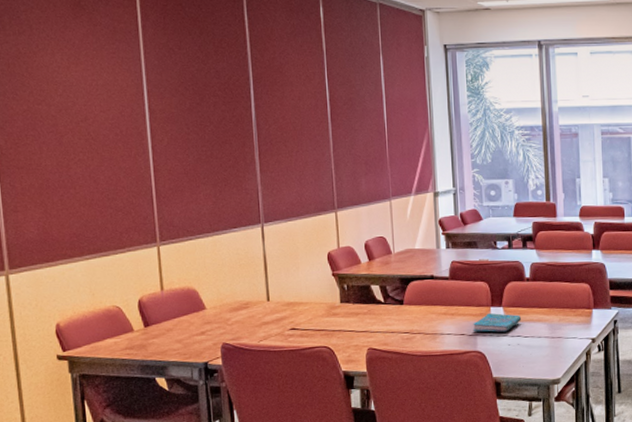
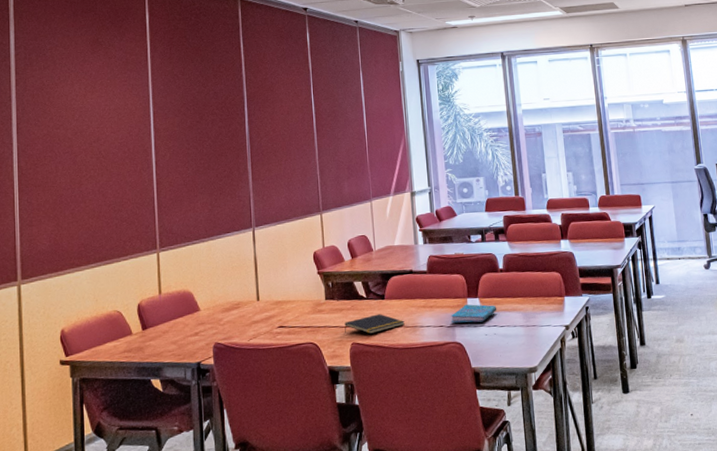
notepad: none [360,319,424,339] -> present [344,314,405,334]

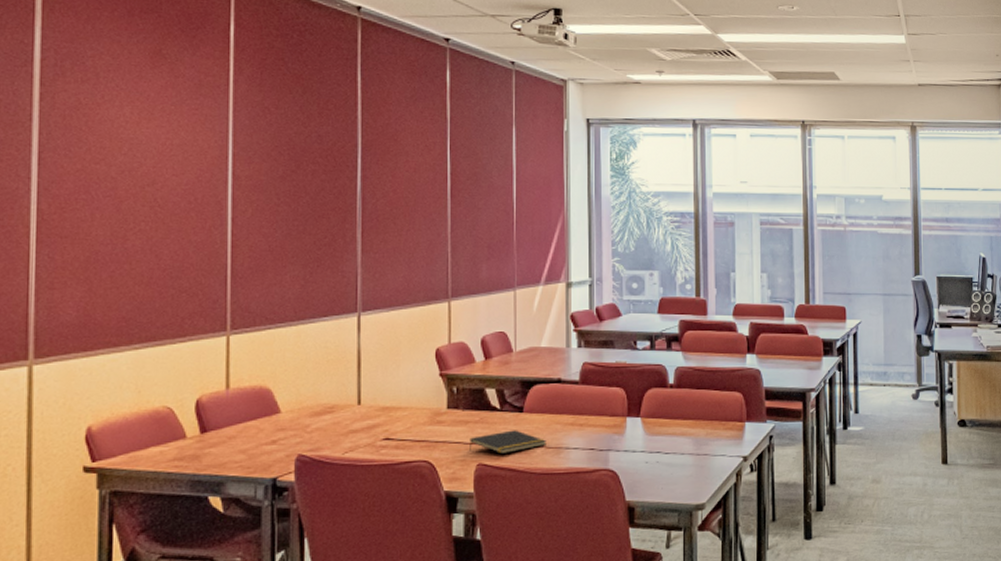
cover: present [451,304,497,324] -> none [604,425,663,447]

